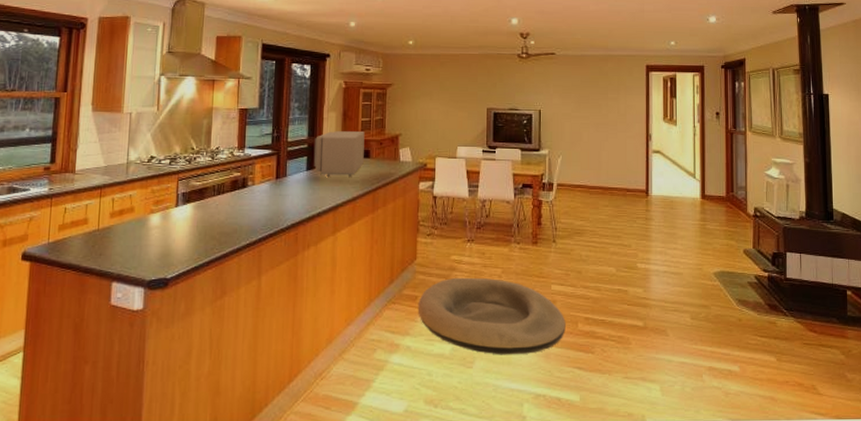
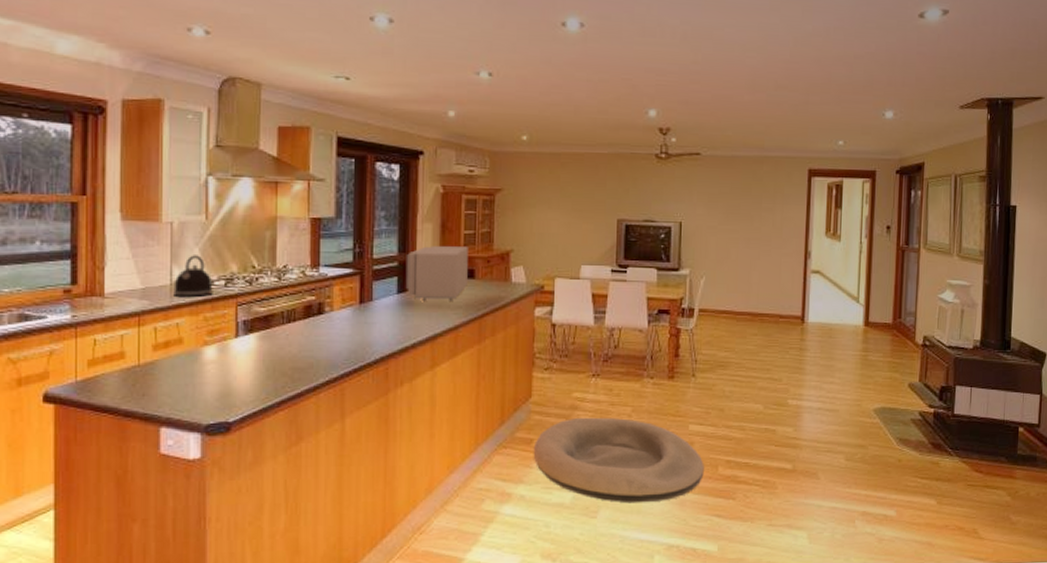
kettle: none [129,139,160,174] -> present [173,255,213,298]

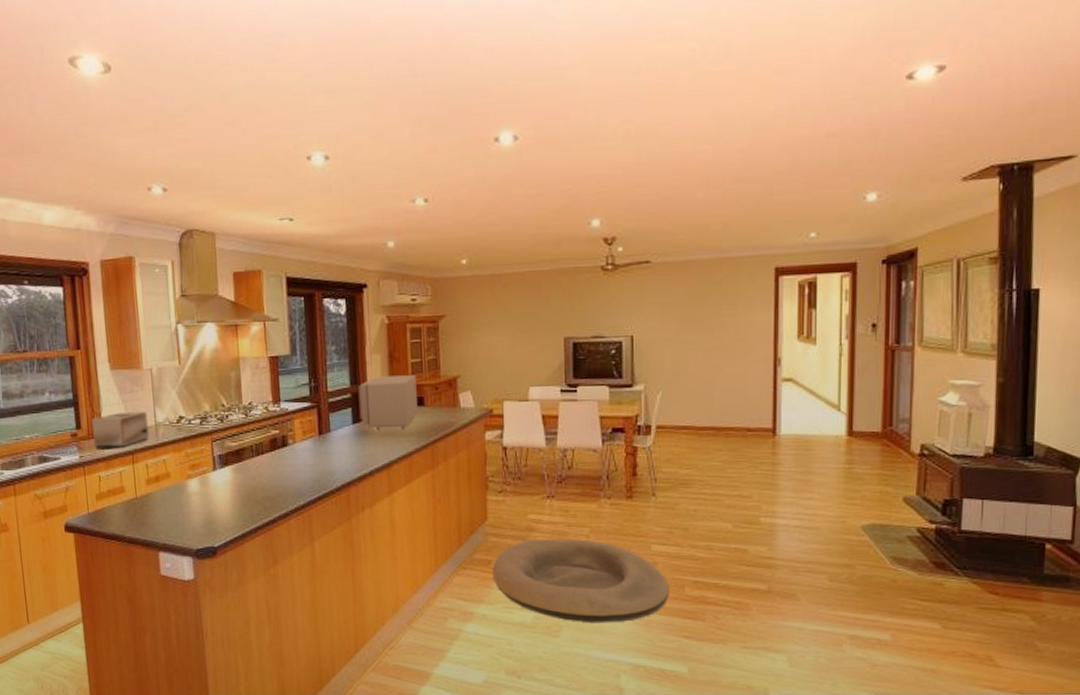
toaster: none [93,268,162,310] -> present [92,411,149,450]
kettle: present [173,255,213,298] -> none [158,397,191,437]

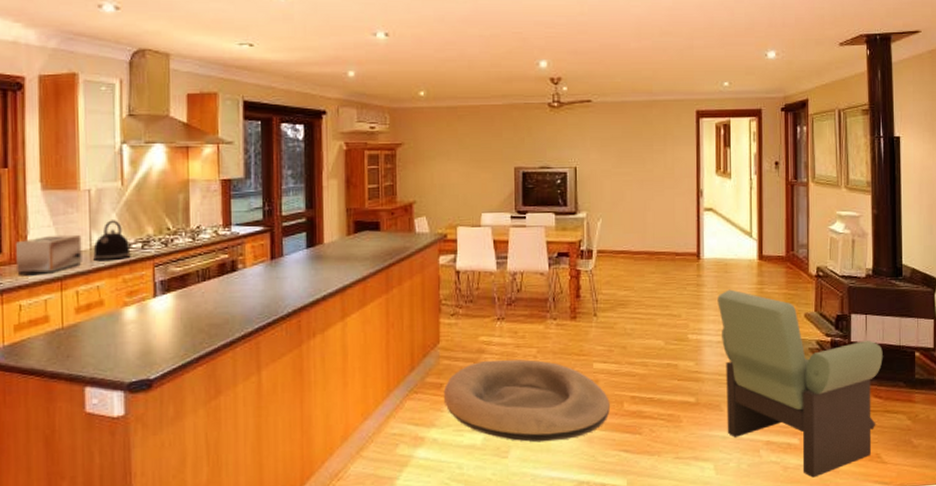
kettle: none [158,397,191,437] -> present [93,220,131,262]
microwave: present [358,375,418,430] -> none [313,200,373,254]
armchair: none [796,469,1003,677] -> present [717,289,883,478]

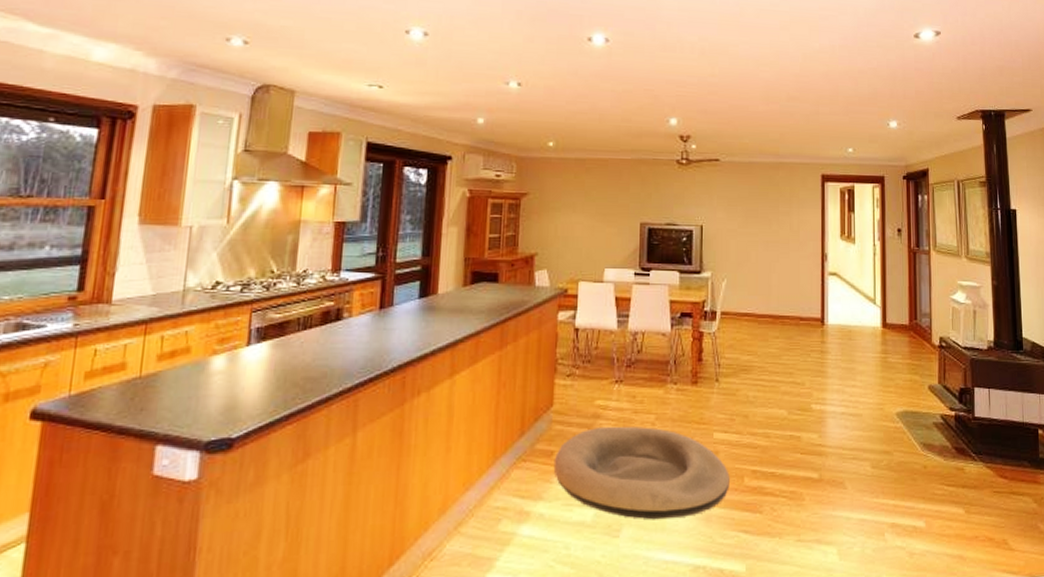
toaster: present [16,234,82,276] -> none [97,273,176,317]
kettle: present [93,220,131,262] -> none [185,260,228,304]
armchair: present [717,289,883,478] -> none [841,357,1007,565]

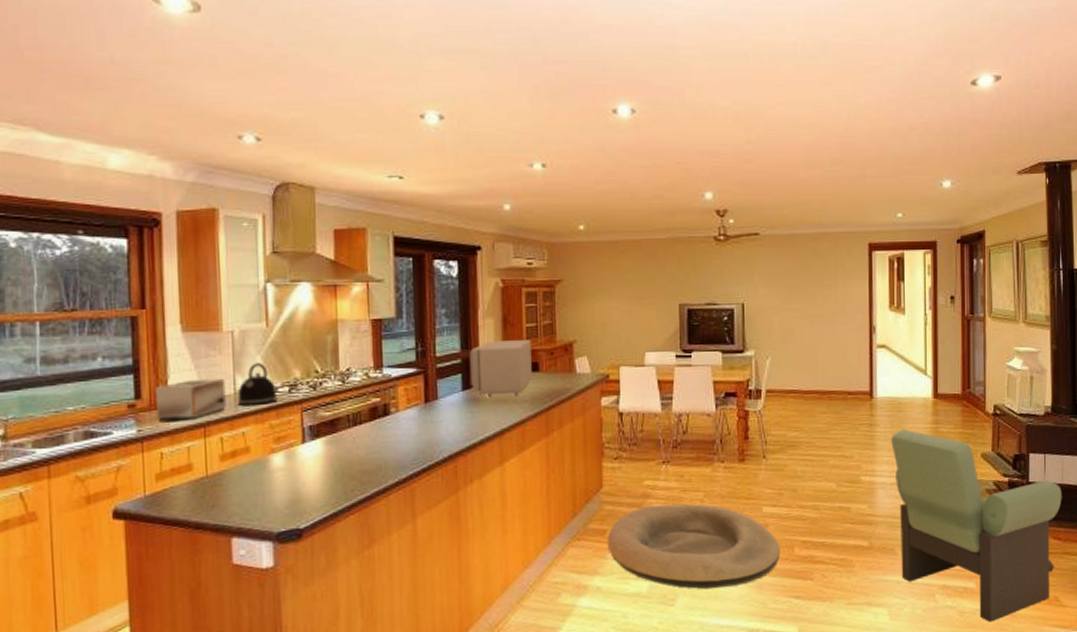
toaster: none [97,273,176,317] -> present [156,378,226,423]
kettle: none [185,260,228,304] -> present [237,363,278,407]
microwave: none [427,250,493,306] -> present [469,340,532,397]
armchair: none [841,357,1007,565] -> present [891,429,1062,622]

